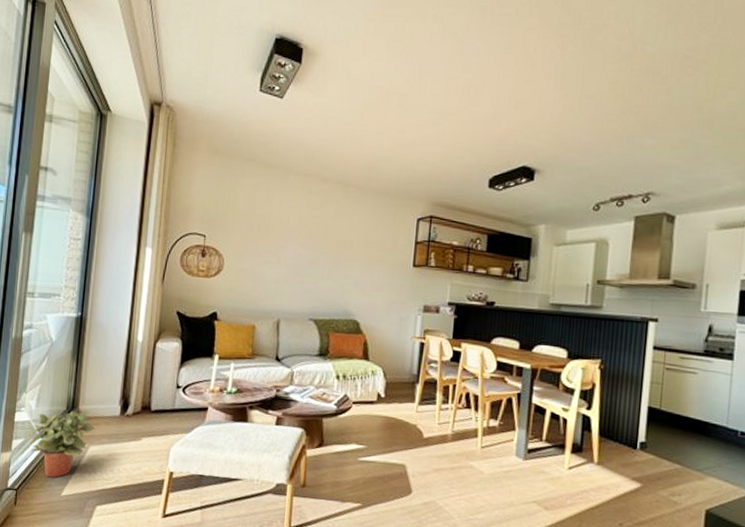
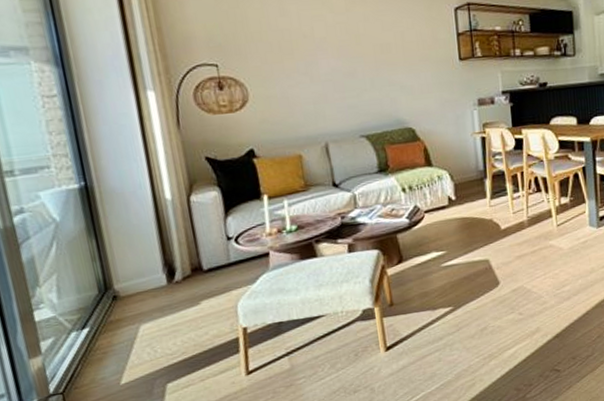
potted plant: present [27,410,96,478] -> none [56,288,142,371]

